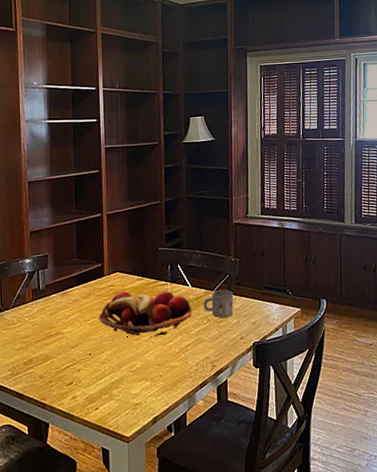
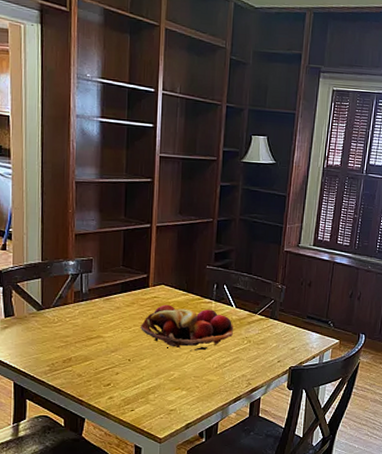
mug: present [203,289,234,318] -> none [245,314,276,340]

